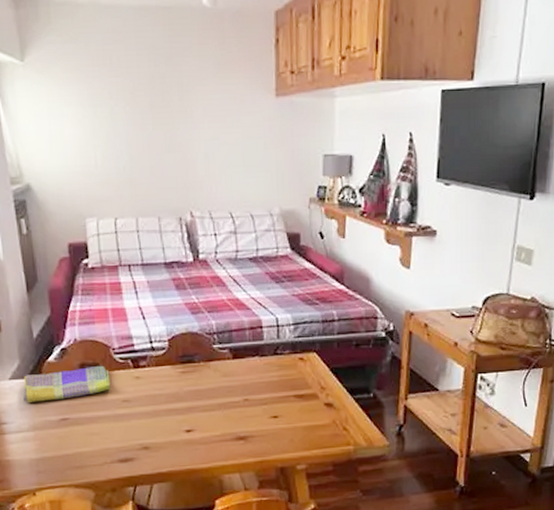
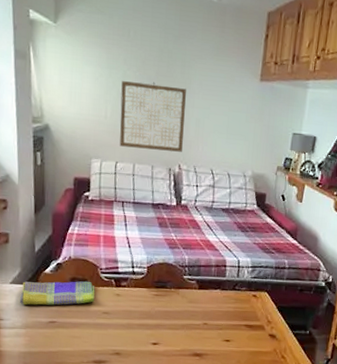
wall art: none [110,116,192,199] -> present [120,81,186,152]

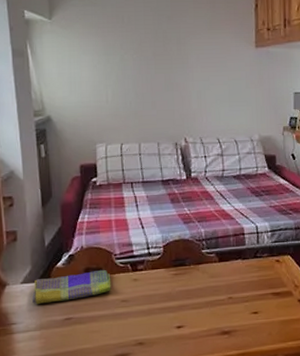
wall art: present [120,81,186,152] -> none [120,62,187,128]

